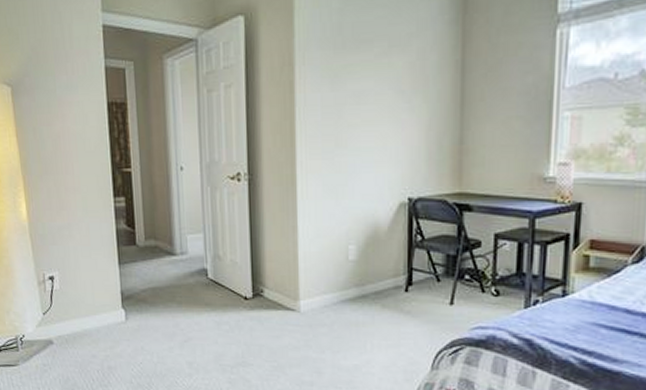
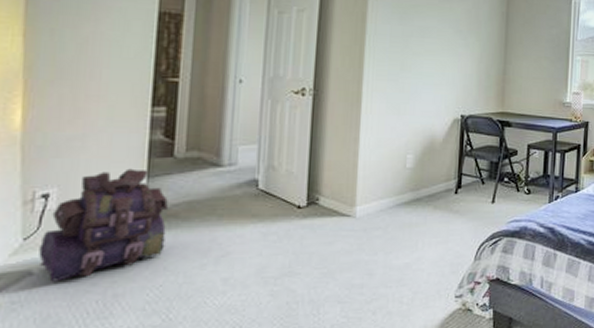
backpack: none [54,255,140,351] -> present [39,168,168,282]

